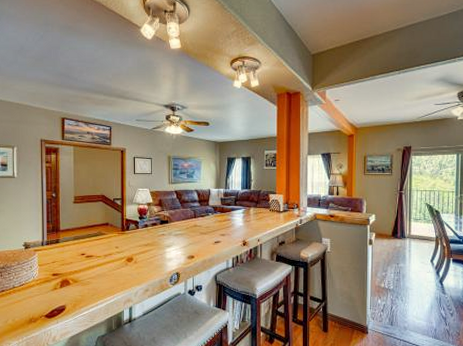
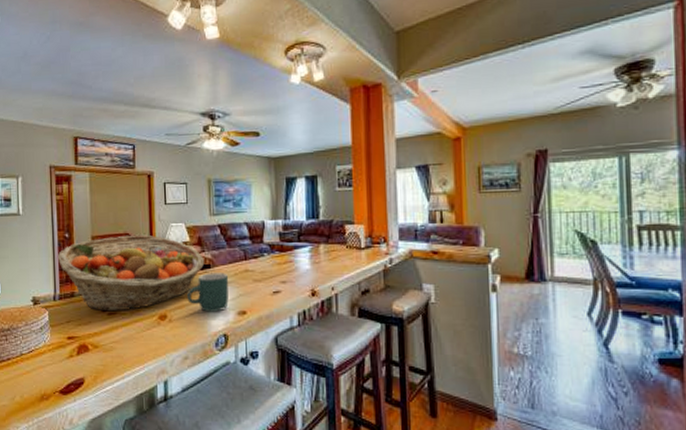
fruit basket: none [46,196,164,255] -> present [58,234,205,312]
mug: none [148,227,181,256] -> present [186,273,229,312]

